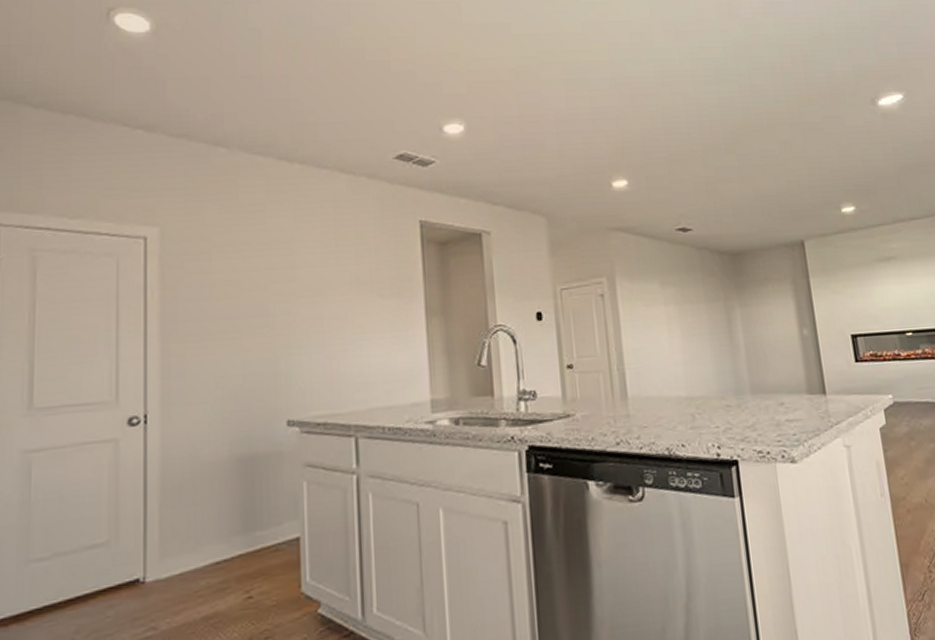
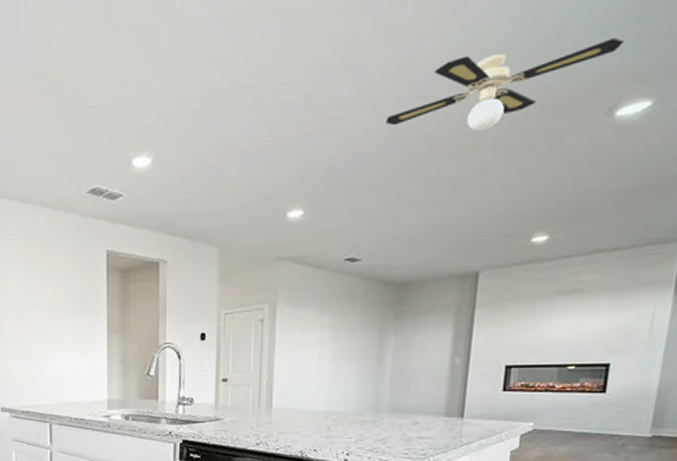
ceiling fan: none [690,44,868,112] -> present [386,38,624,131]

